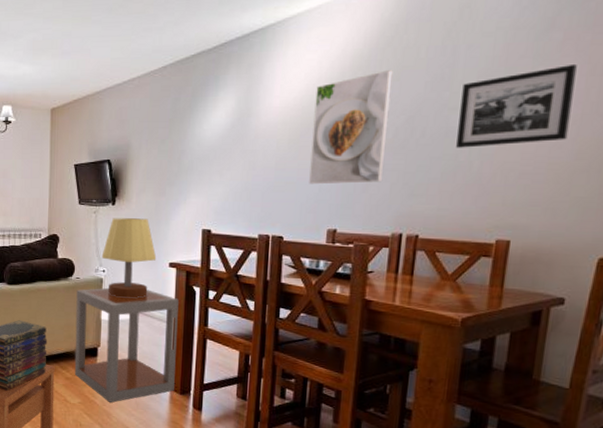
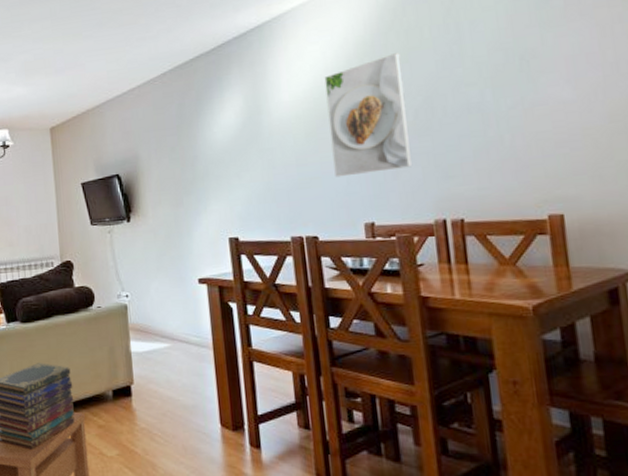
side table: present [74,287,179,403] -> none [99,311,225,450]
table lamp: present [101,218,157,298] -> none [122,233,184,324]
picture frame: present [456,63,577,148] -> none [474,27,595,123]

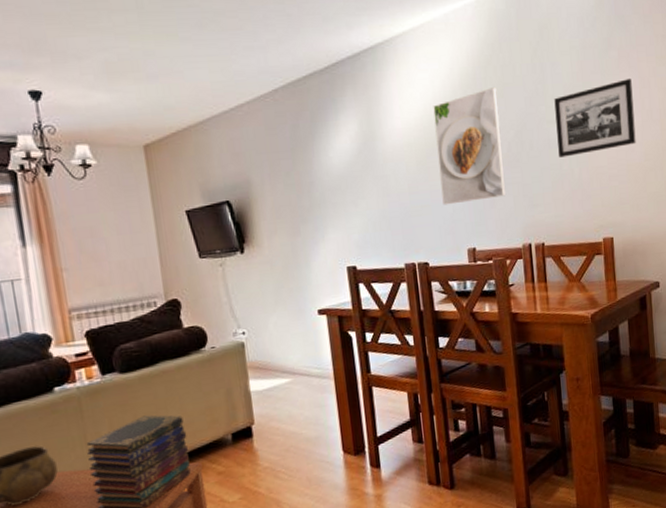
picture frame: none [474,27,595,123] -> present [554,78,636,158]

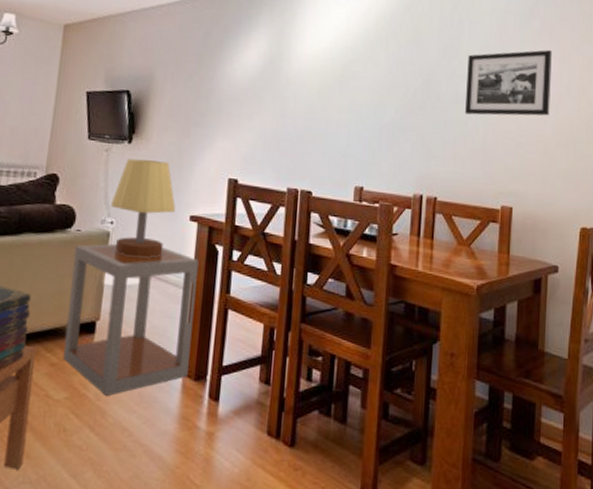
side table: none [214,345,347,488] -> present [62,243,199,396]
table lamp: none [238,264,303,361] -> present [110,158,176,258]
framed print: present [433,87,506,206] -> none [337,33,411,142]

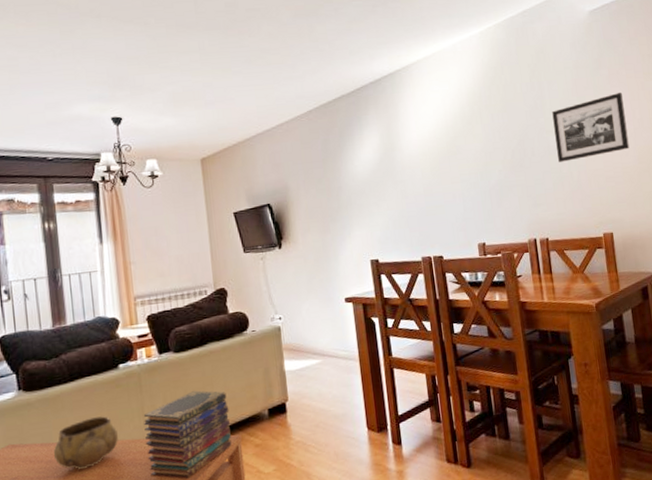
side table: present [62,243,199,396] -> none [254,329,371,461]
table lamp: present [110,158,176,258] -> none [275,257,332,343]

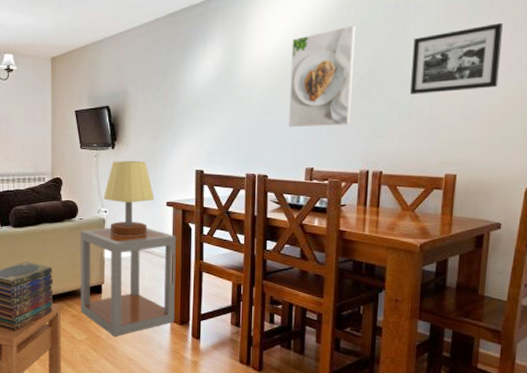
side table: none [254,329,371,461] -> present [80,227,176,337]
table lamp: none [275,257,332,343] -> present [103,161,155,236]
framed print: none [444,104,512,206] -> present [288,26,356,128]

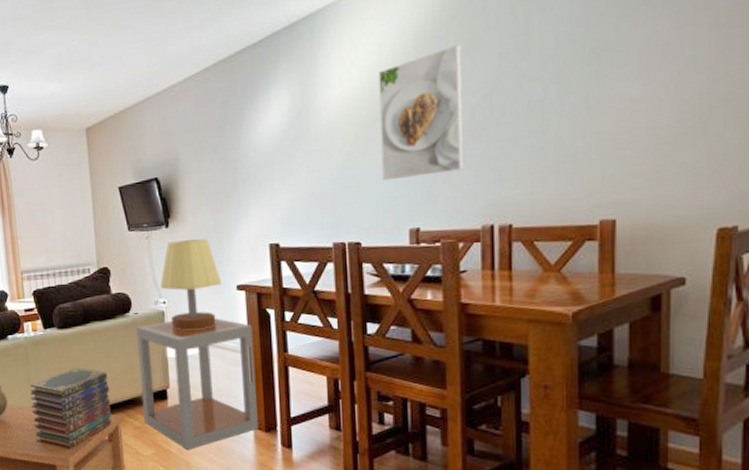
picture frame: present [410,22,503,94] -> none [541,15,665,123]

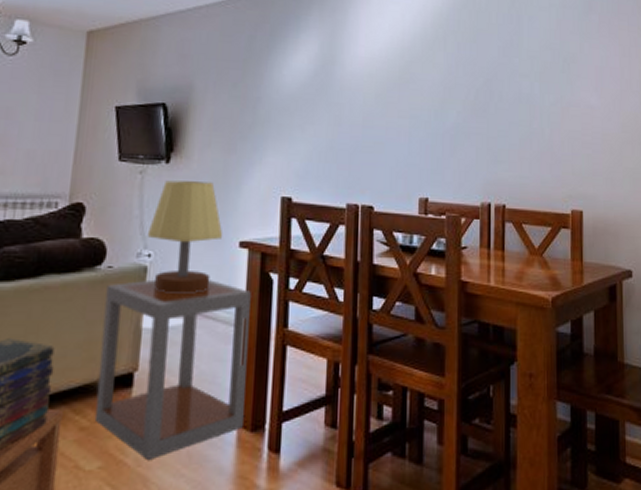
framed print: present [378,45,465,181] -> none [398,31,470,147]

